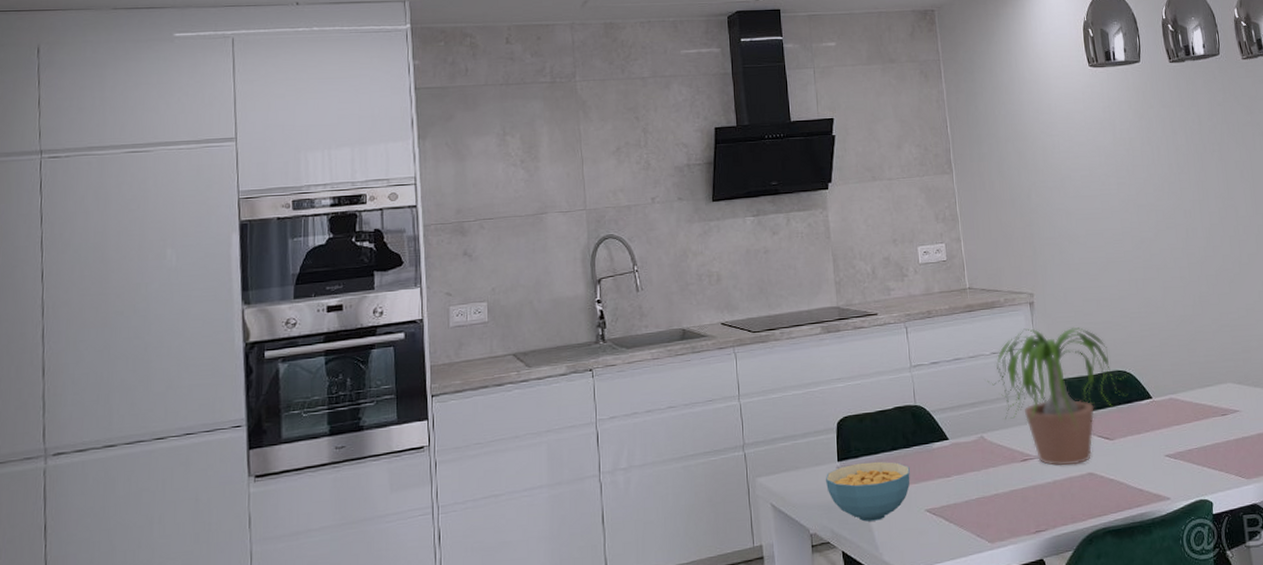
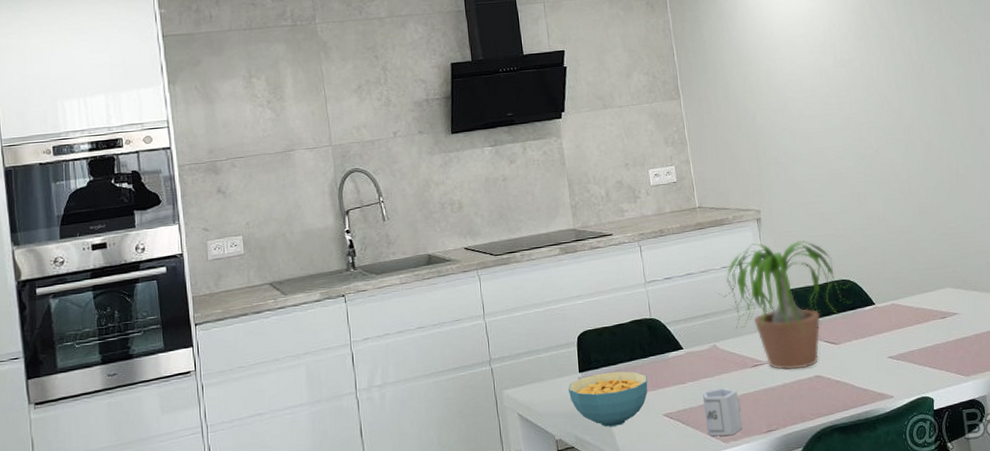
cup: none [967,482,1010,536] -> present [702,387,743,436]

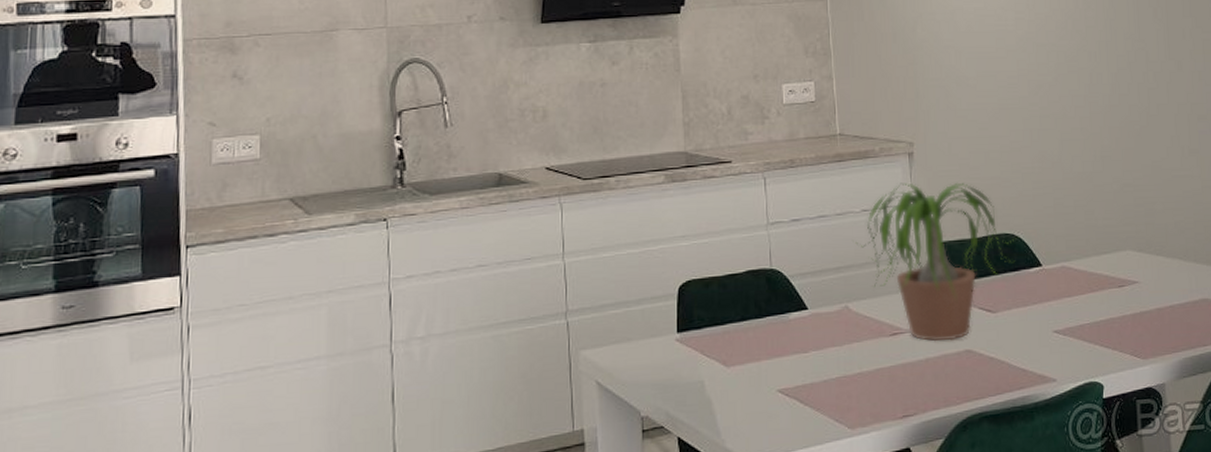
cereal bowl: present [568,371,648,427] -> none [661,333,761,403]
cup: present [702,387,743,436] -> none [826,359,874,421]

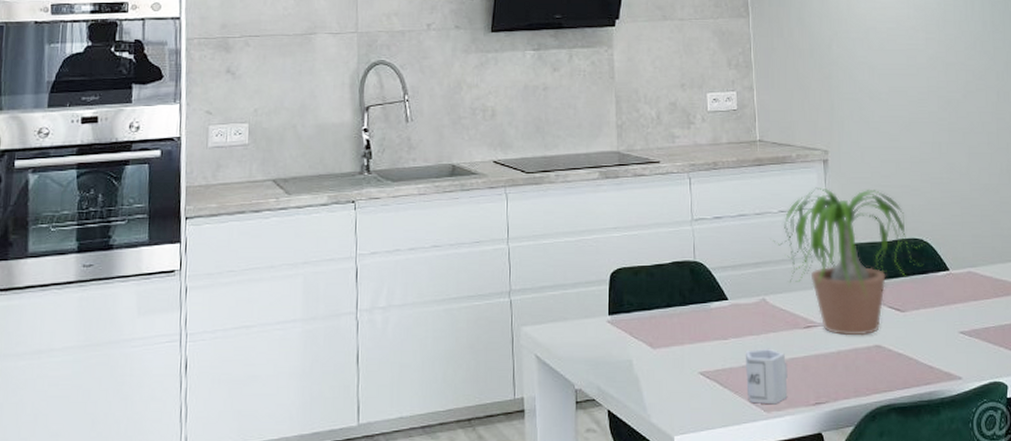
cup: none [826,359,874,421] -> present [745,348,788,405]

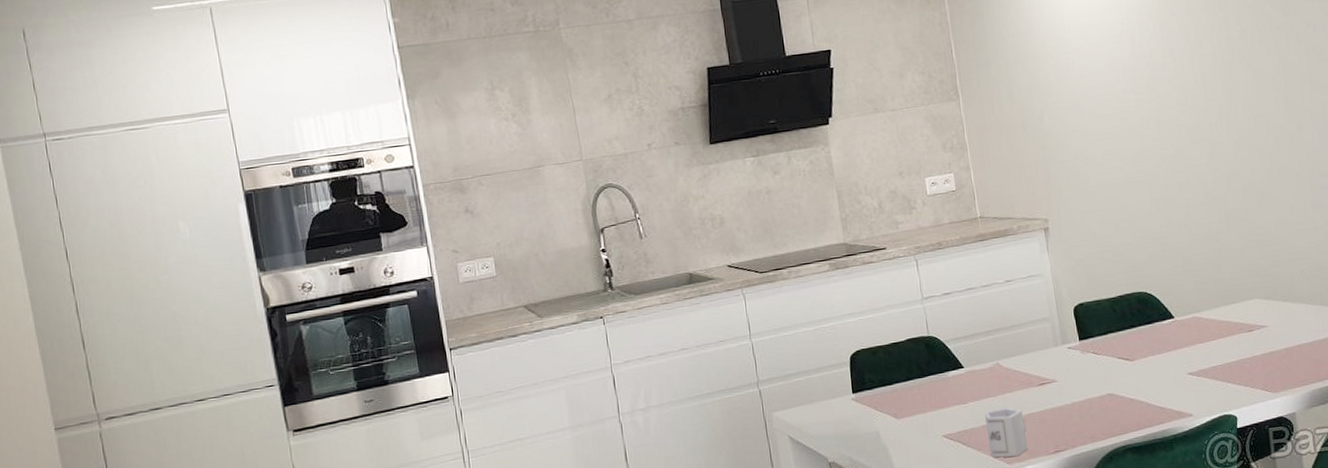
potted plant: present [773,187,923,336] -> none [1002,250,1149,389]

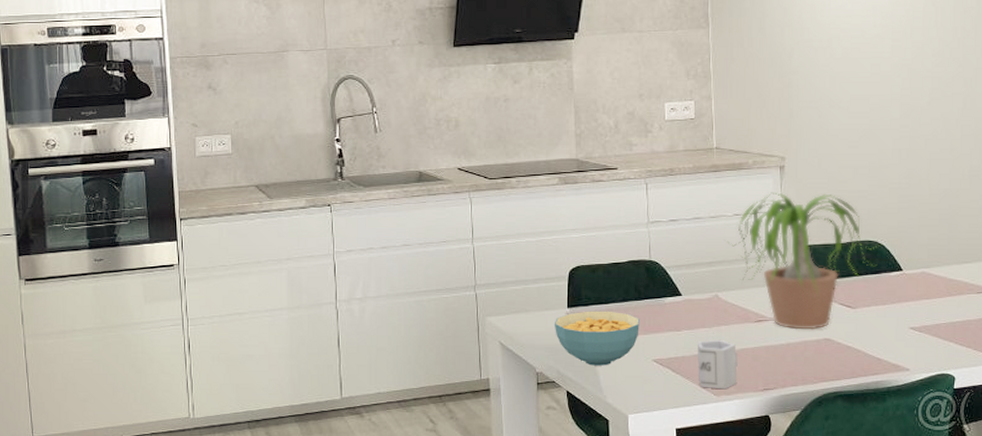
cereal bowl: none [841,391,926,449] -> present [554,311,640,366]
potted plant: none [1002,250,1149,389] -> present [727,192,877,330]

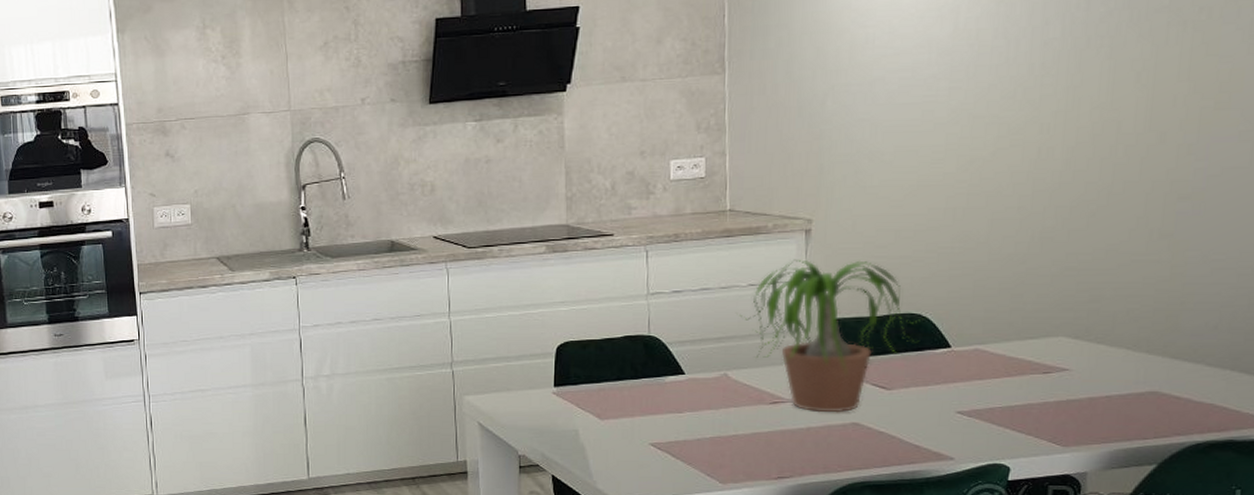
cereal bowl: present [554,311,640,366] -> none [538,390,636,449]
cup: present [697,339,738,390] -> none [701,422,749,477]

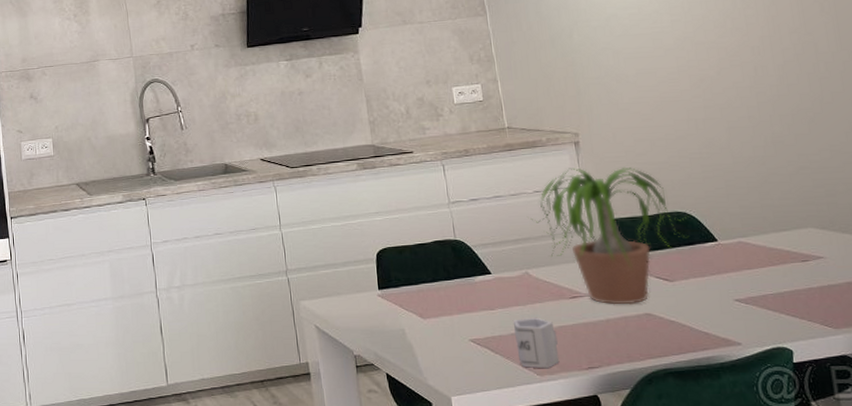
cup: none [701,422,749,477] -> present [512,317,560,369]

